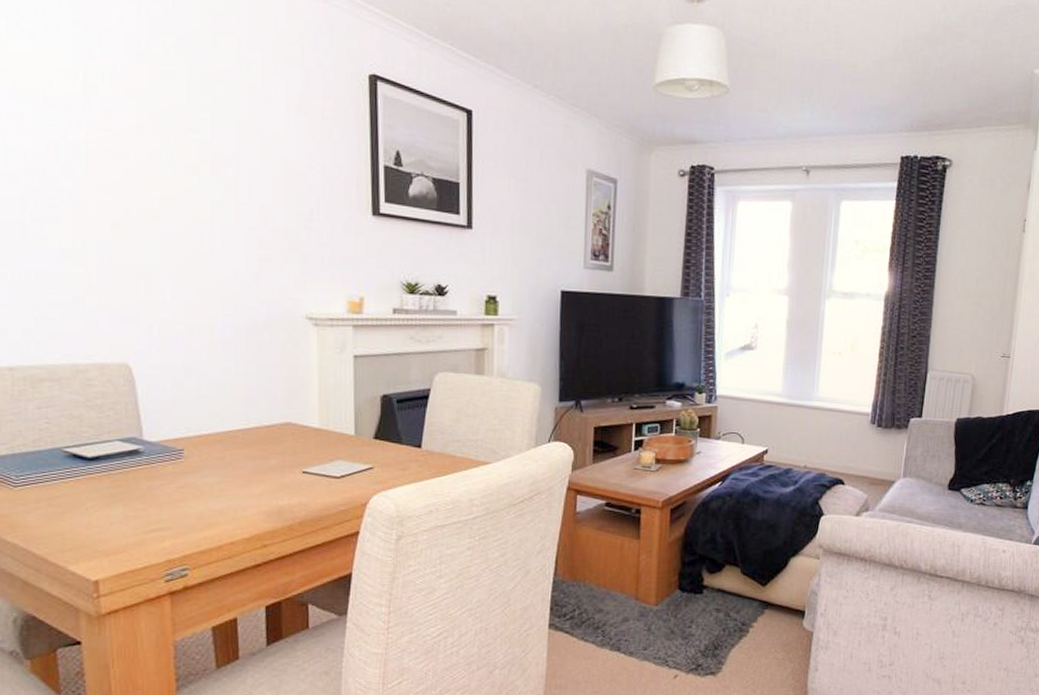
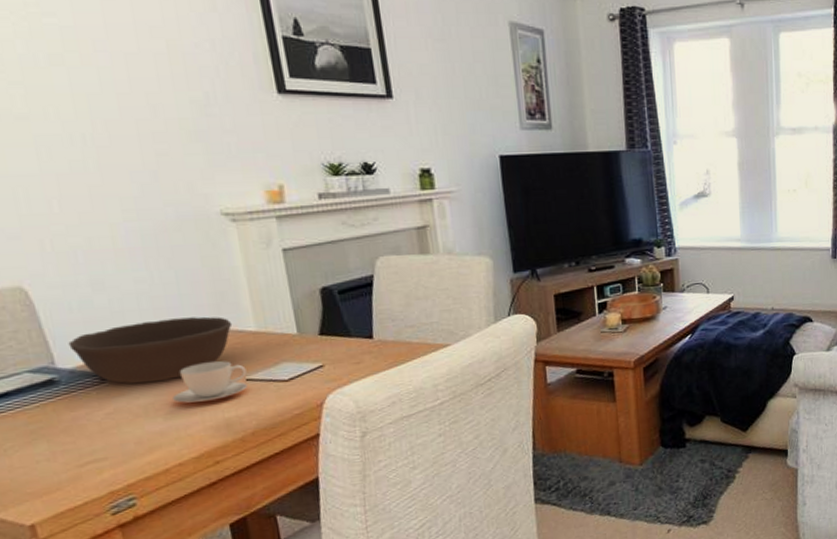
bowl: none [157,407,299,464] -> present [68,316,233,384]
teacup: none [236,451,304,487] -> present [173,361,247,403]

